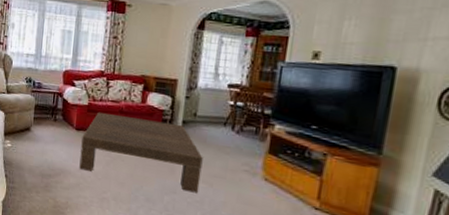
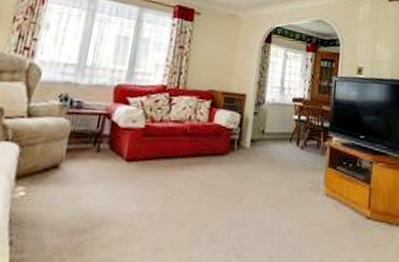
coffee table: present [79,112,203,193] -> none [127,135,271,222]

